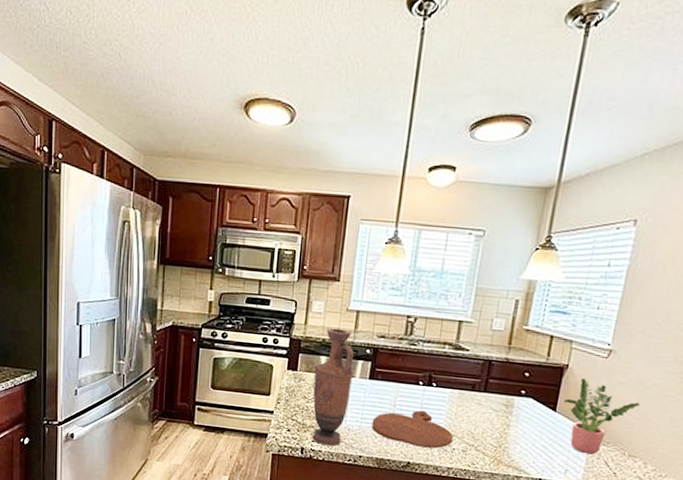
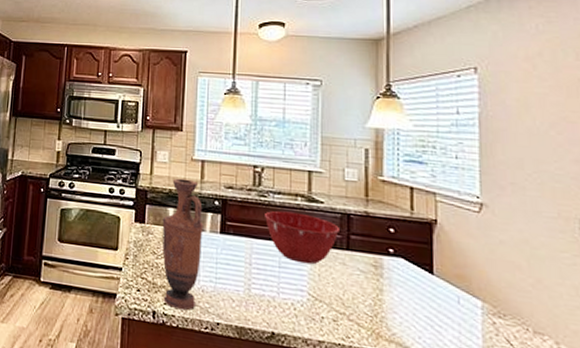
cutting board: present [371,410,454,449] -> none [227,269,320,316]
mixing bowl: none [412,358,480,405] -> present [265,210,339,265]
potted plant: present [564,377,640,455] -> none [440,234,531,330]

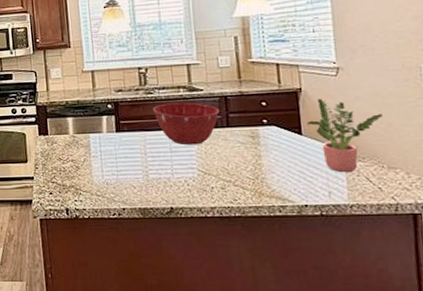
vase: present [162,178,204,310] -> none [63,89,102,204]
potted plant: none [440,234,531,330] -> present [307,98,383,173]

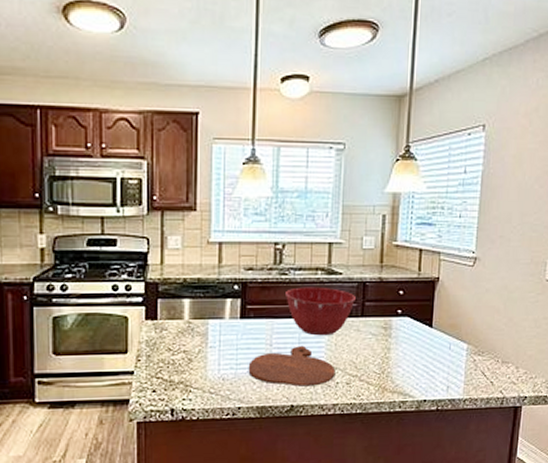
cutting board: none [127,154,210,191] -> present [248,345,336,387]
potted plant: present [307,98,383,173] -> none [439,289,506,367]

